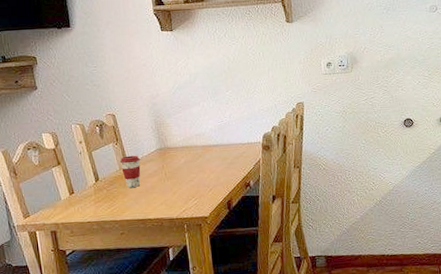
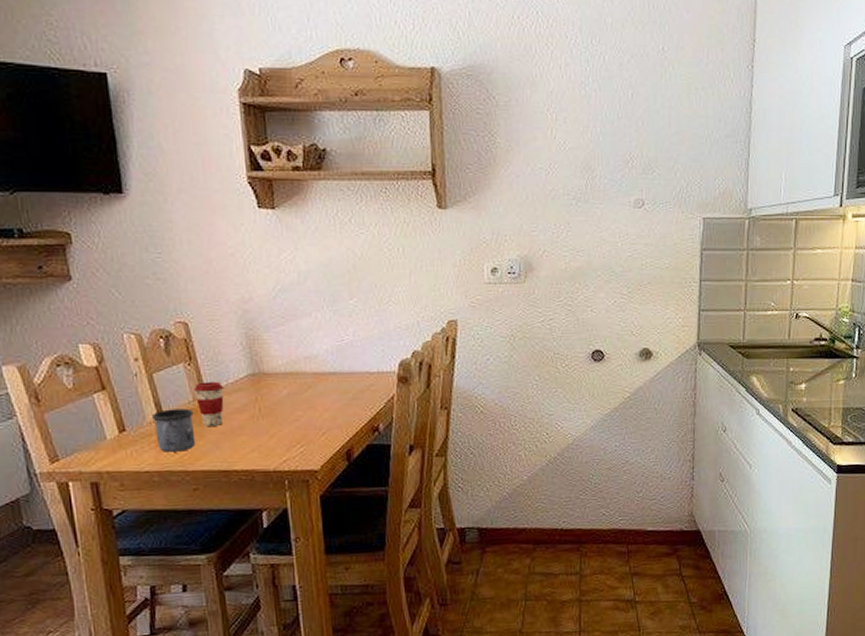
mug: none [92,175,122,208] -> present [152,408,196,452]

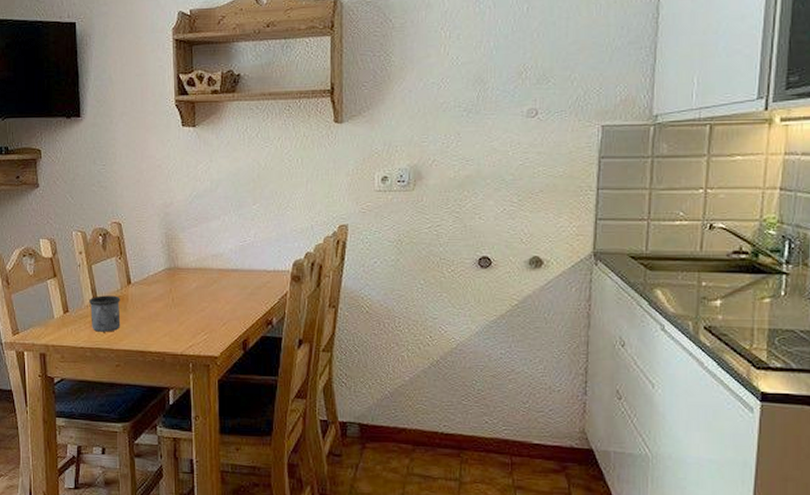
coffee cup: present [193,381,224,427] -> none [122,273,145,313]

